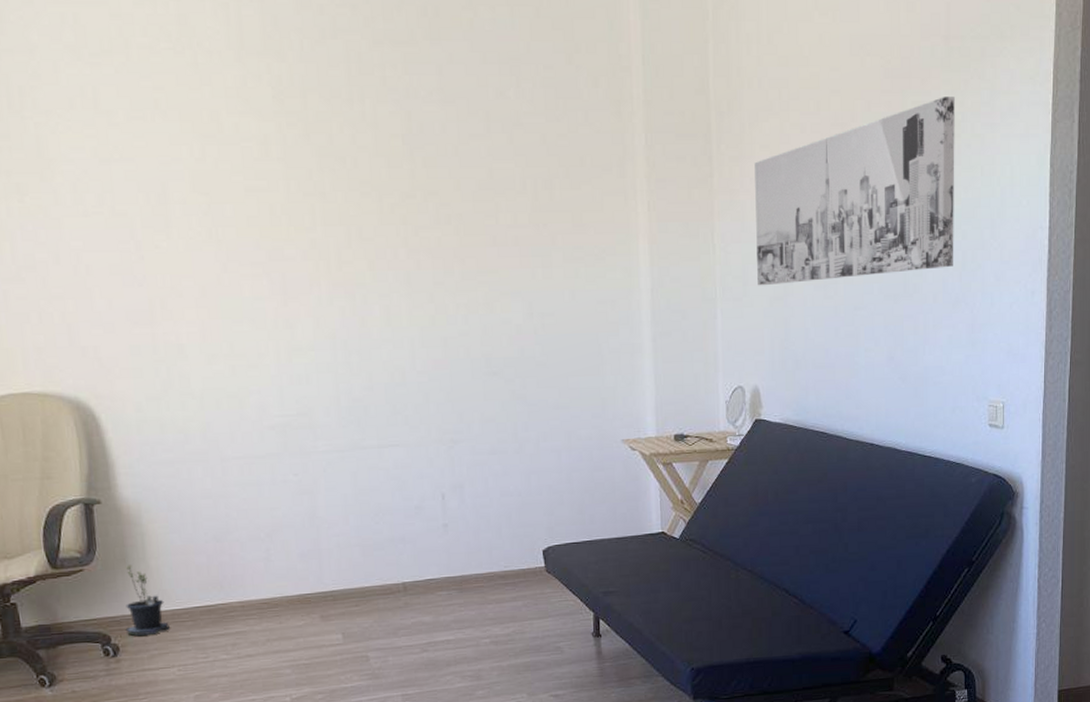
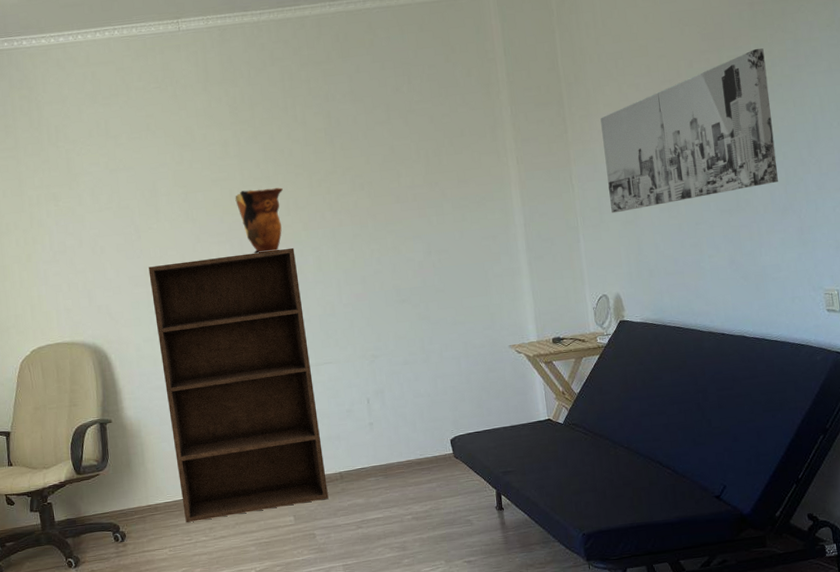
potted plant: present [125,565,170,637] -> none [130,469,163,525]
bookshelf: none [154,291,387,636] -> present [148,247,329,522]
decorative vase: none [277,208,343,295] -> present [235,187,283,254]

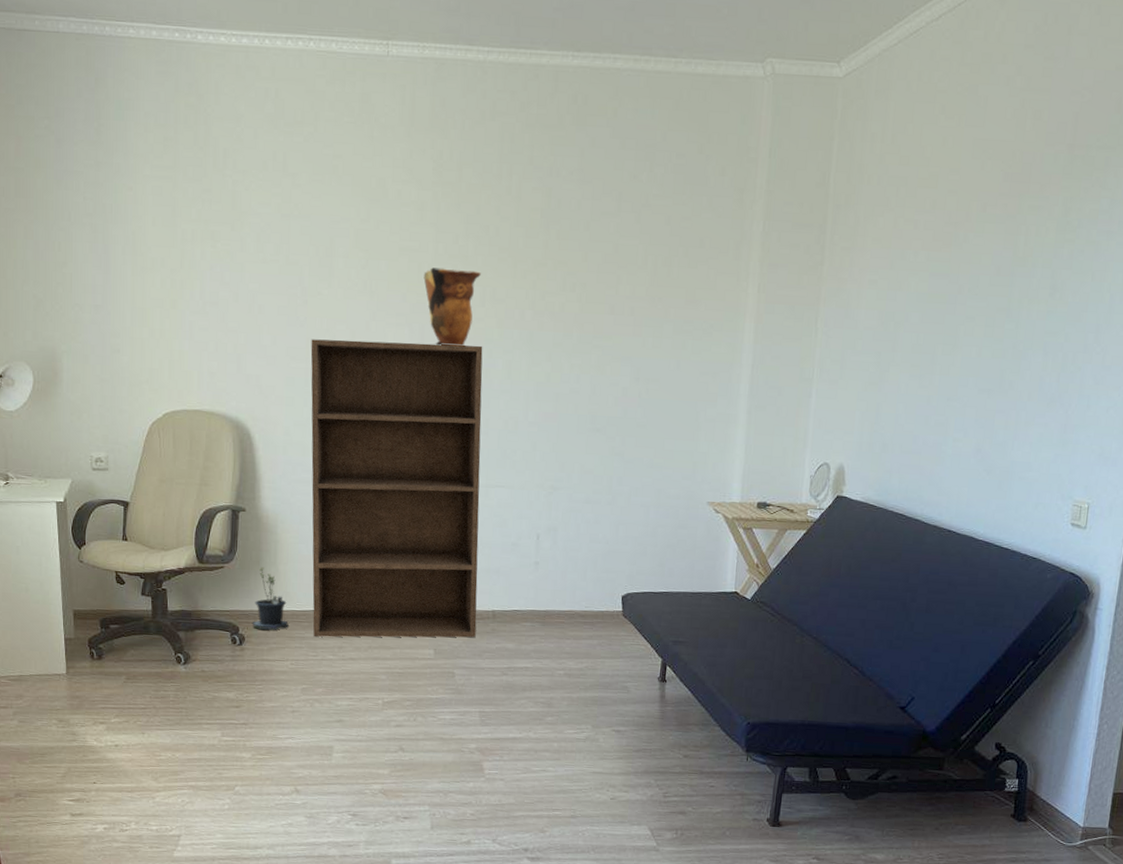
potted plant: none [130,469,163,525] -> present [252,567,289,630]
wall art: present [600,48,778,214] -> none [854,203,1073,371]

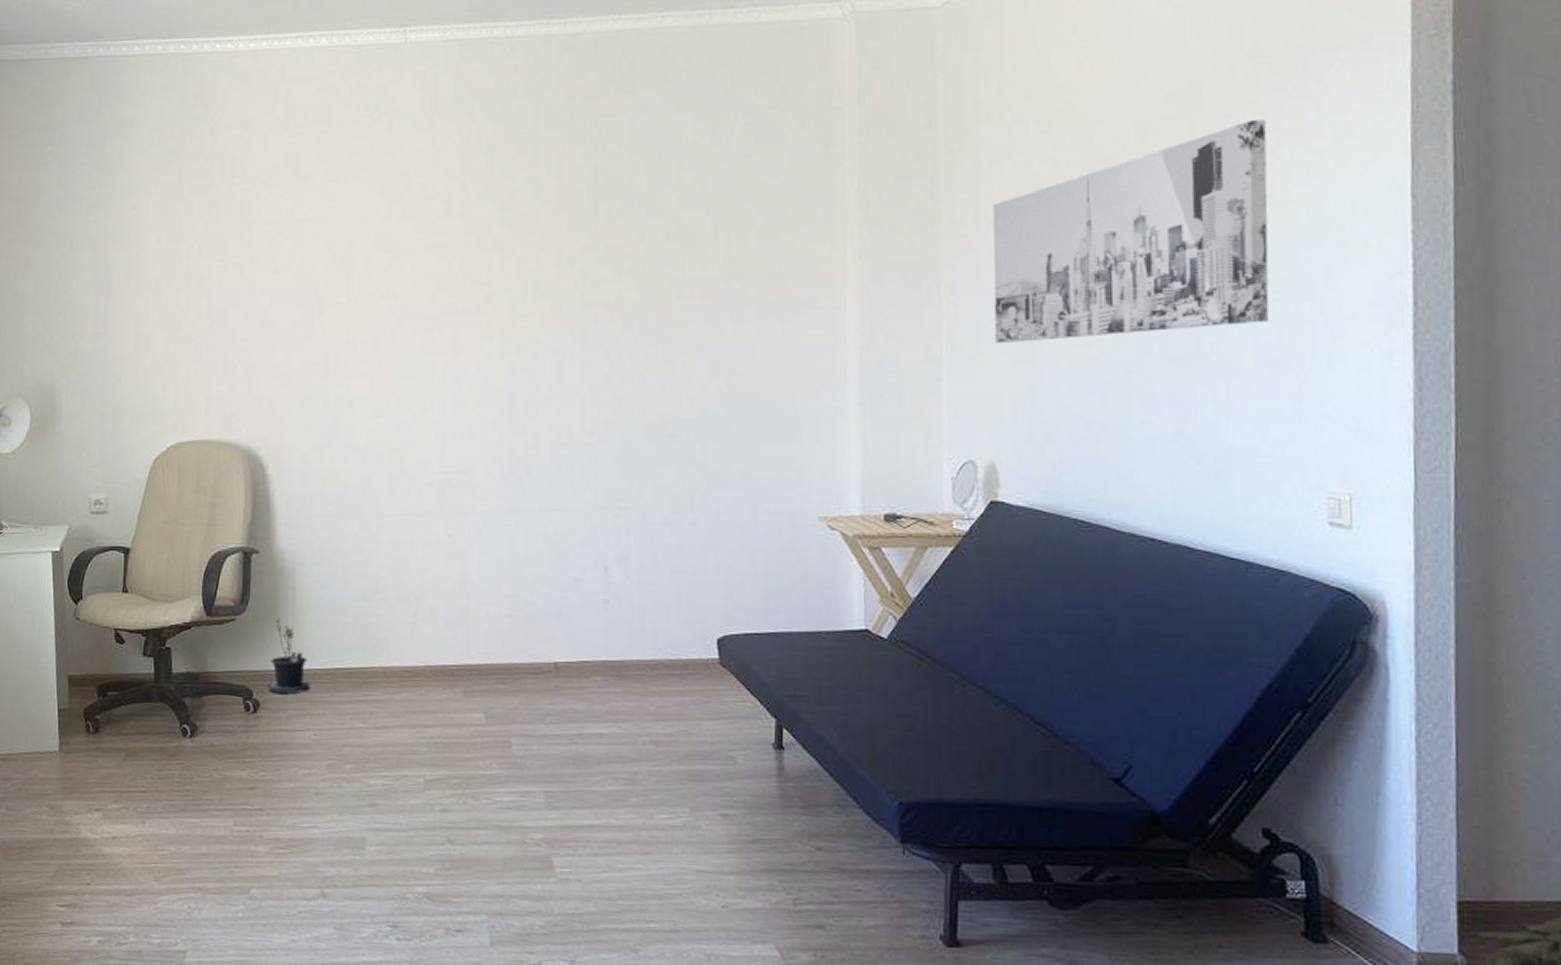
bookshelf: present [310,339,483,638] -> none [329,346,536,701]
decorative vase: present [423,267,481,347] -> none [454,263,520,350]
wall art: none [854,203,1073,371] -> present [993,120,1270,344]

